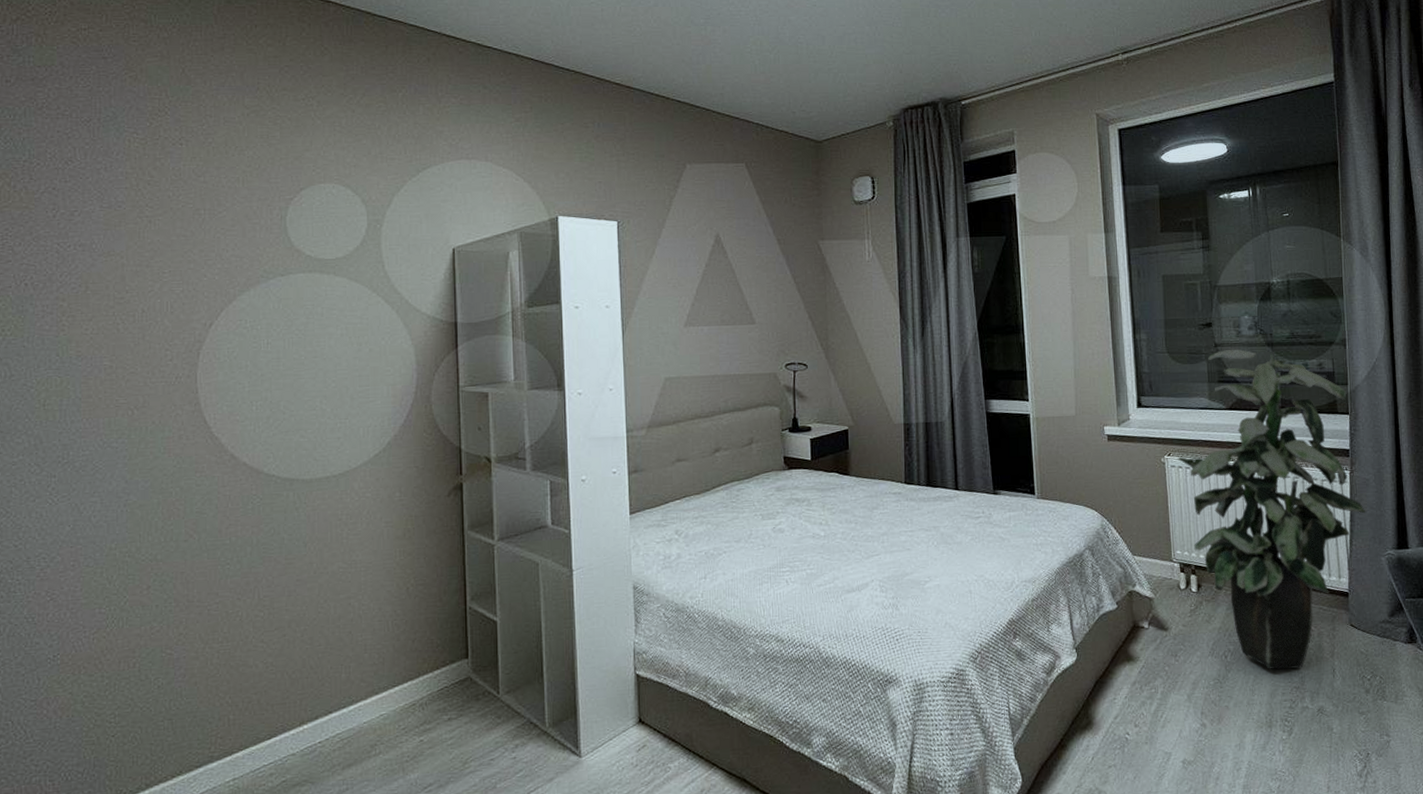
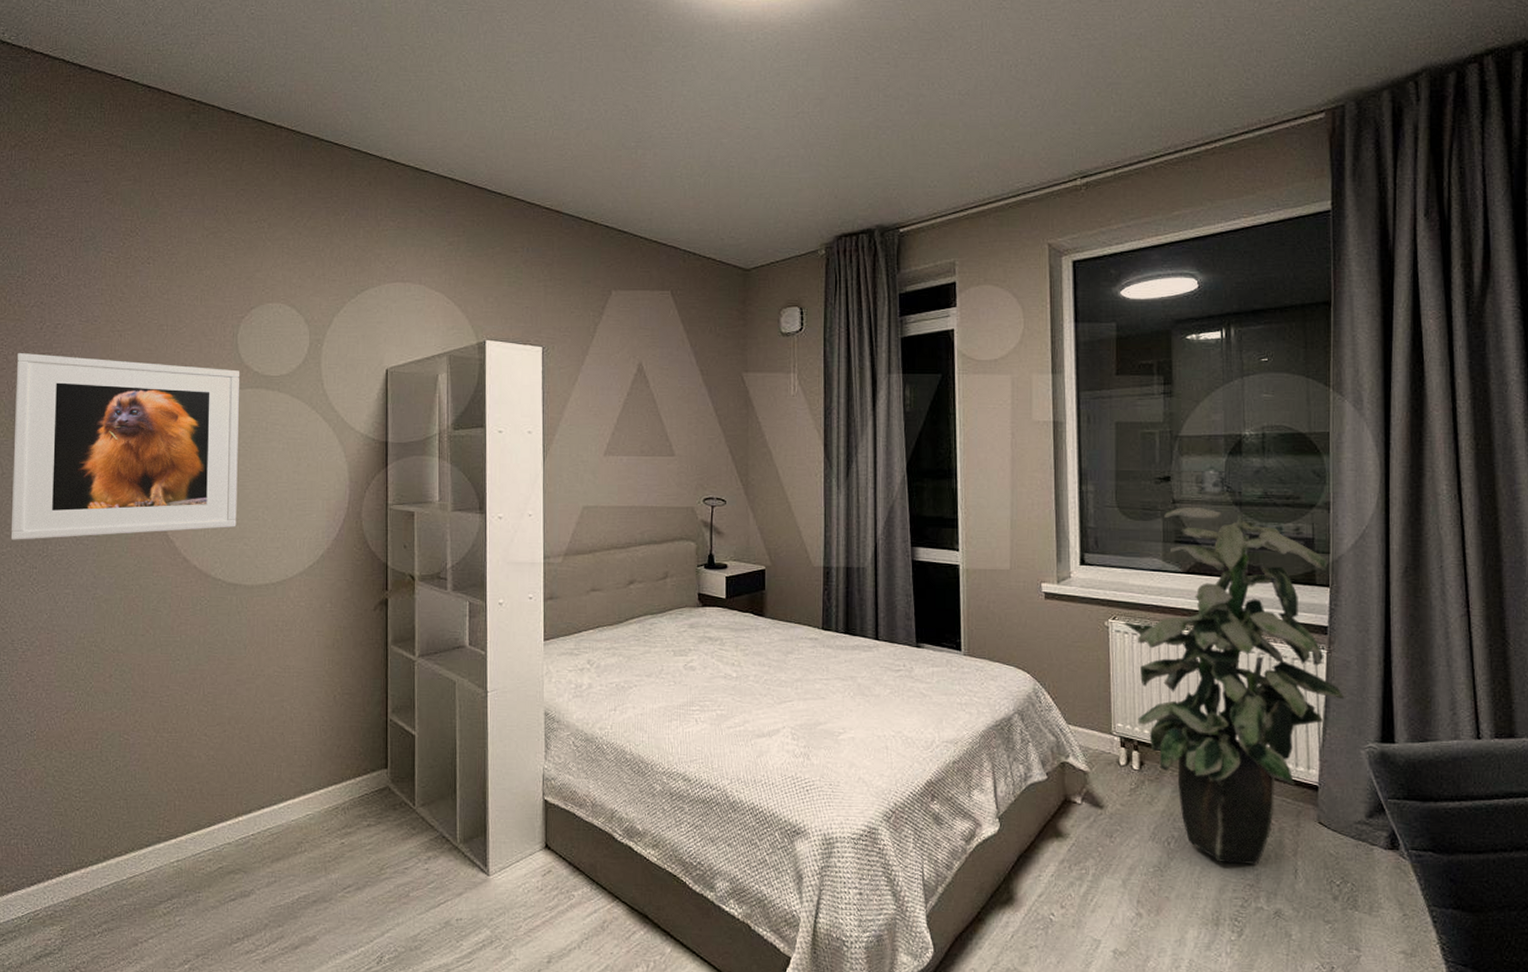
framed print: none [22,243,291,448] -> present [10,353,240,540]

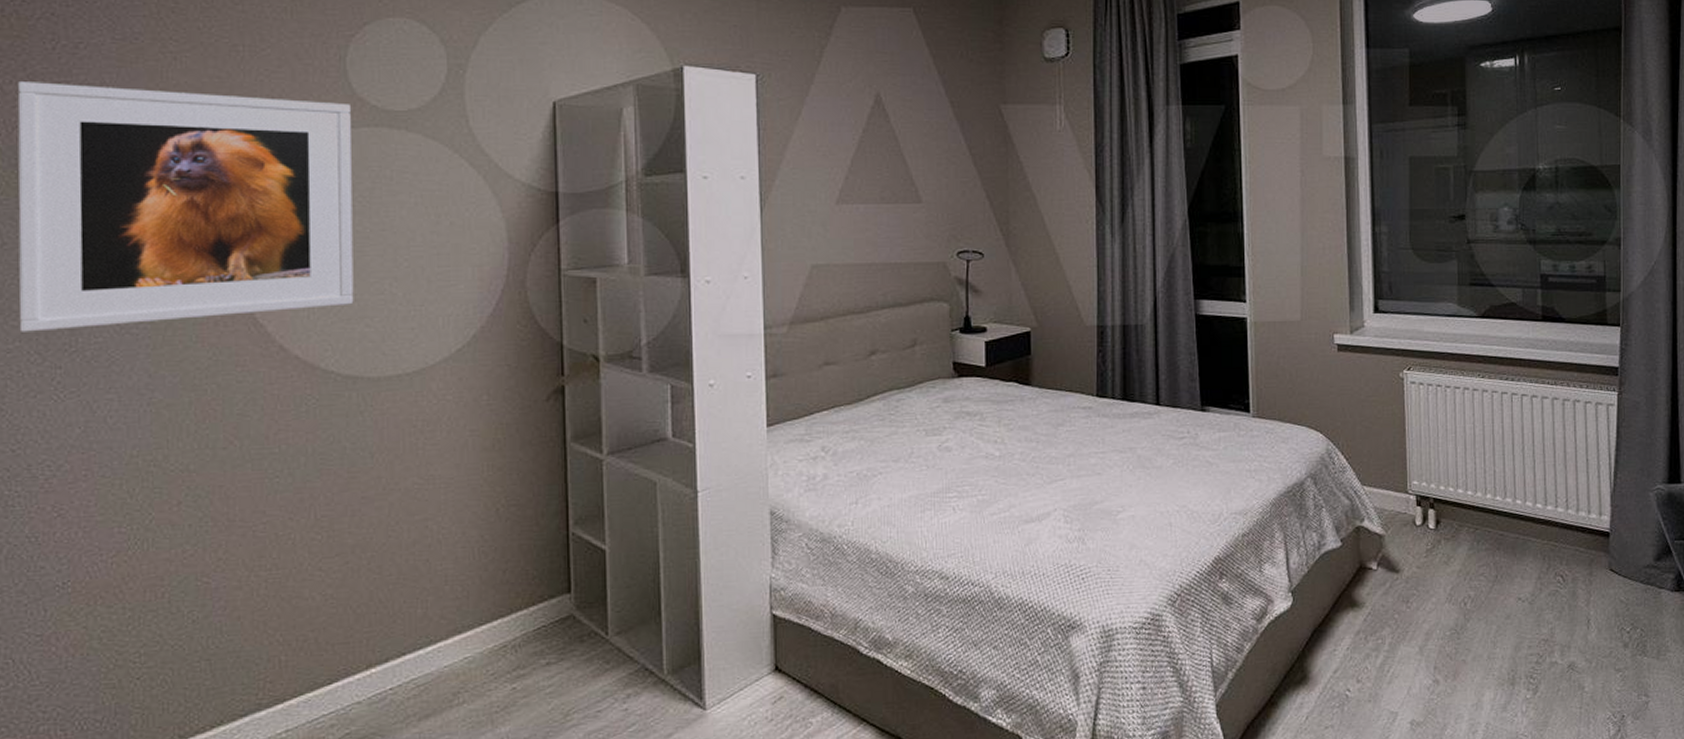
indoor plant: present [1123,507,1345,864] -> none [1418,247,1635,620]

